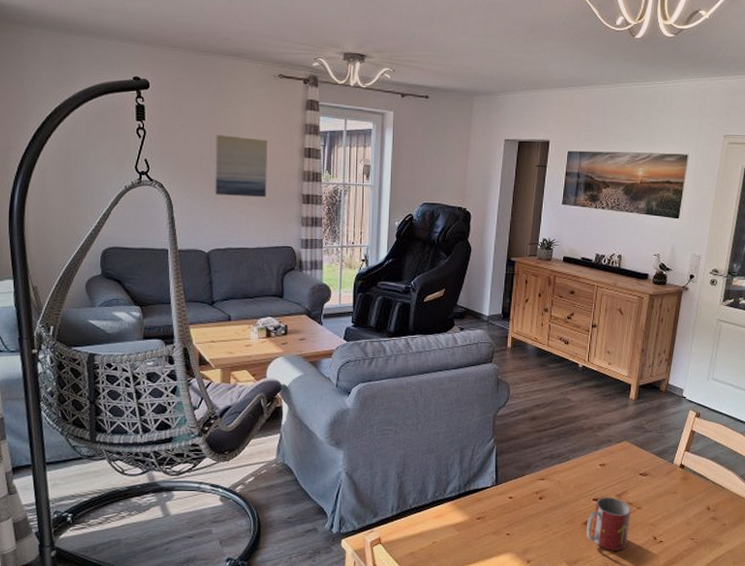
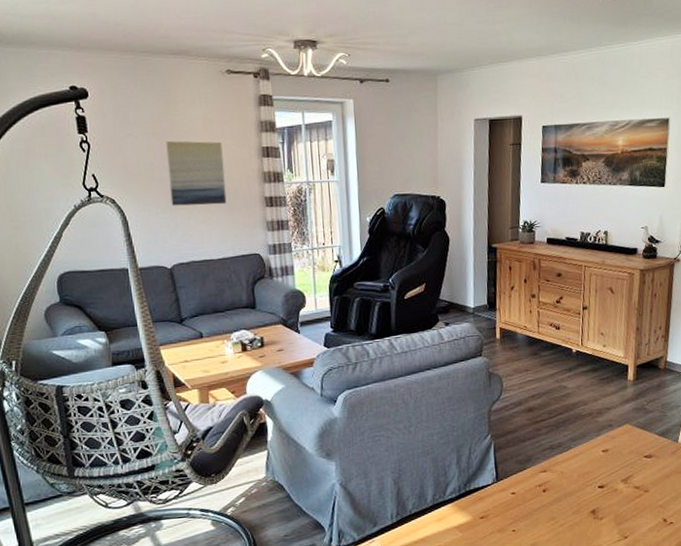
mug: present [586,497,631,551] -> none [593,482,639,537]

